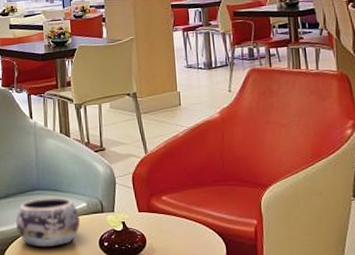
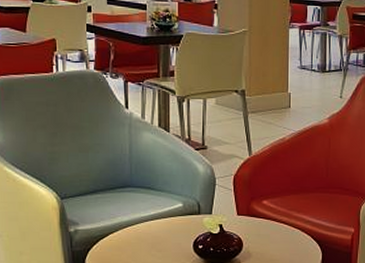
decorative bowl: present [16,197,81,248] -> none [103,195,175,248]

